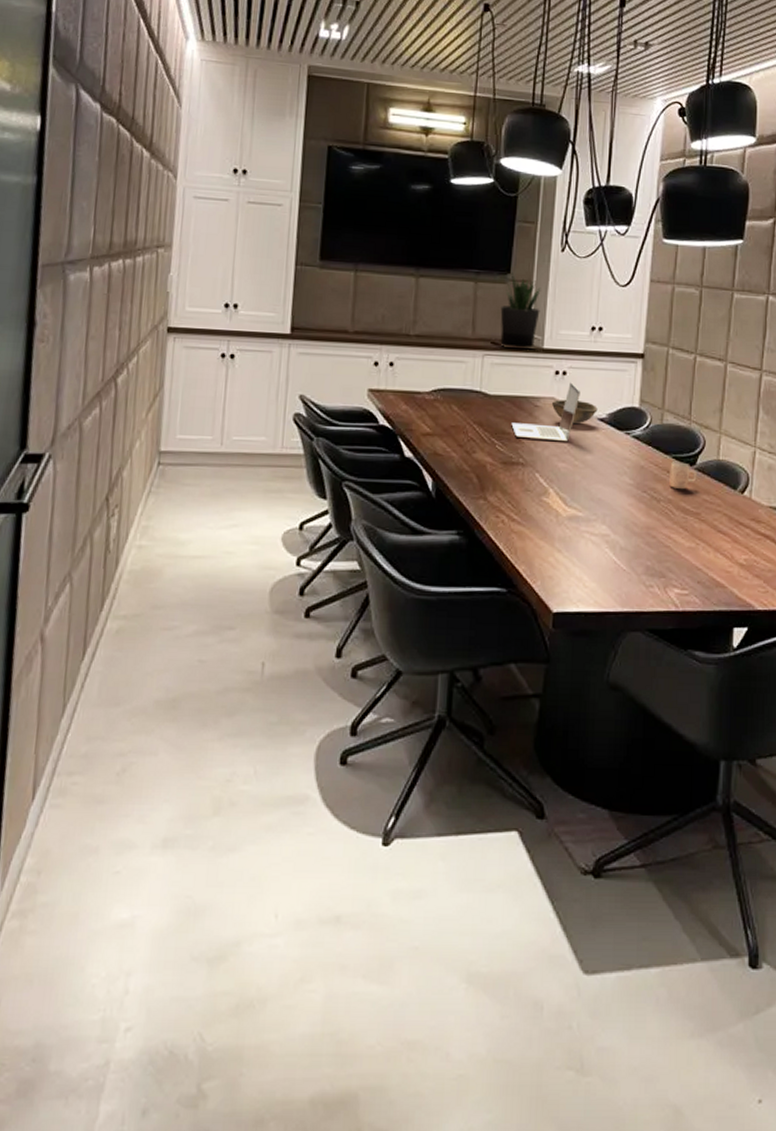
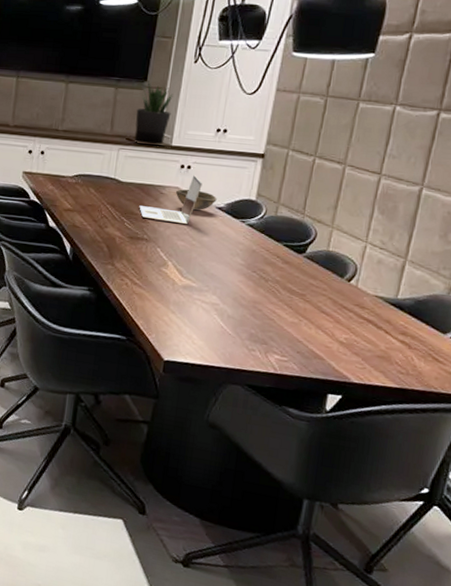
mug: present [669,461,697,489] -> none [278,248,306,273]

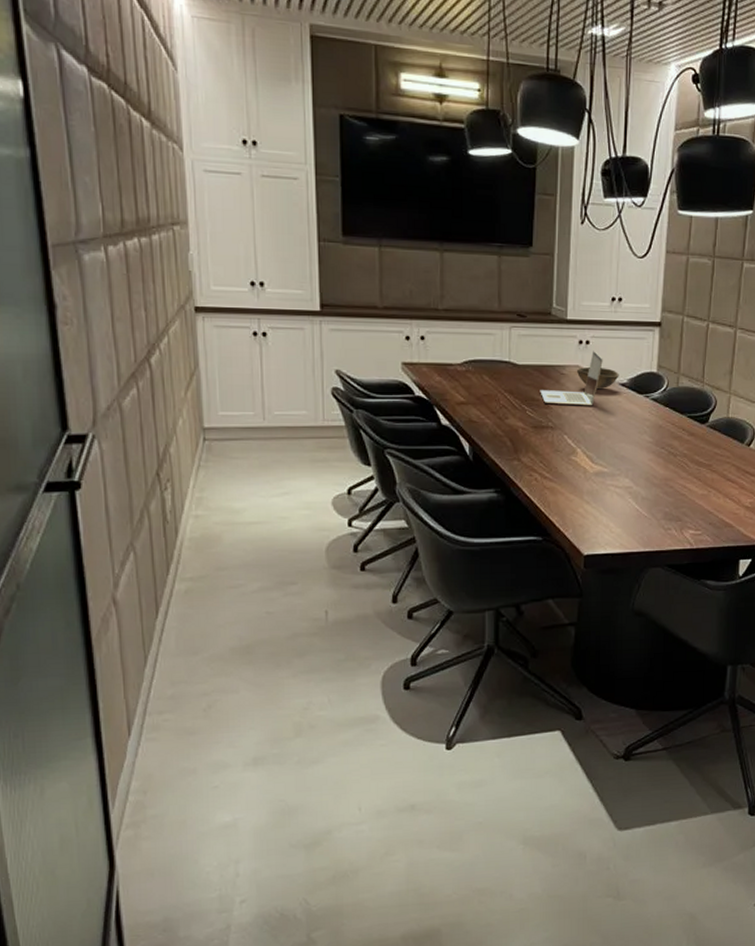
planter: present [134,80,174,145] -> none [524,245,563,320]

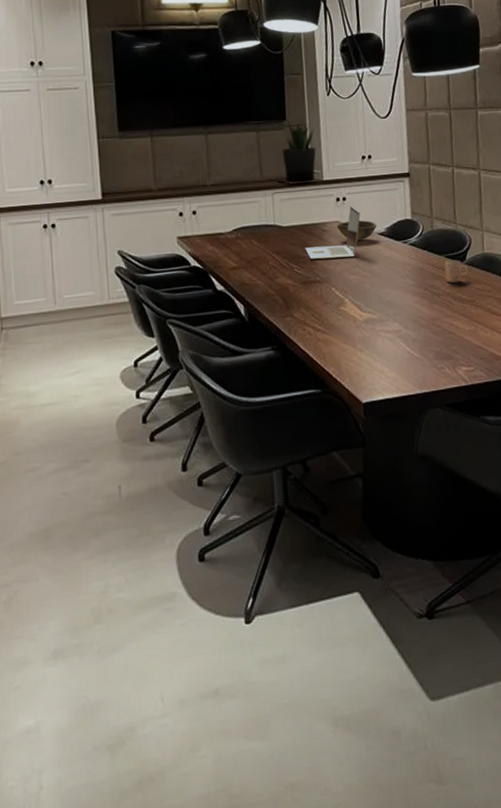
planter: none [524,245,563,320] -> present [282,119,316,184]
mug: none [685,420,709,444] -> present [444,259,468,283]

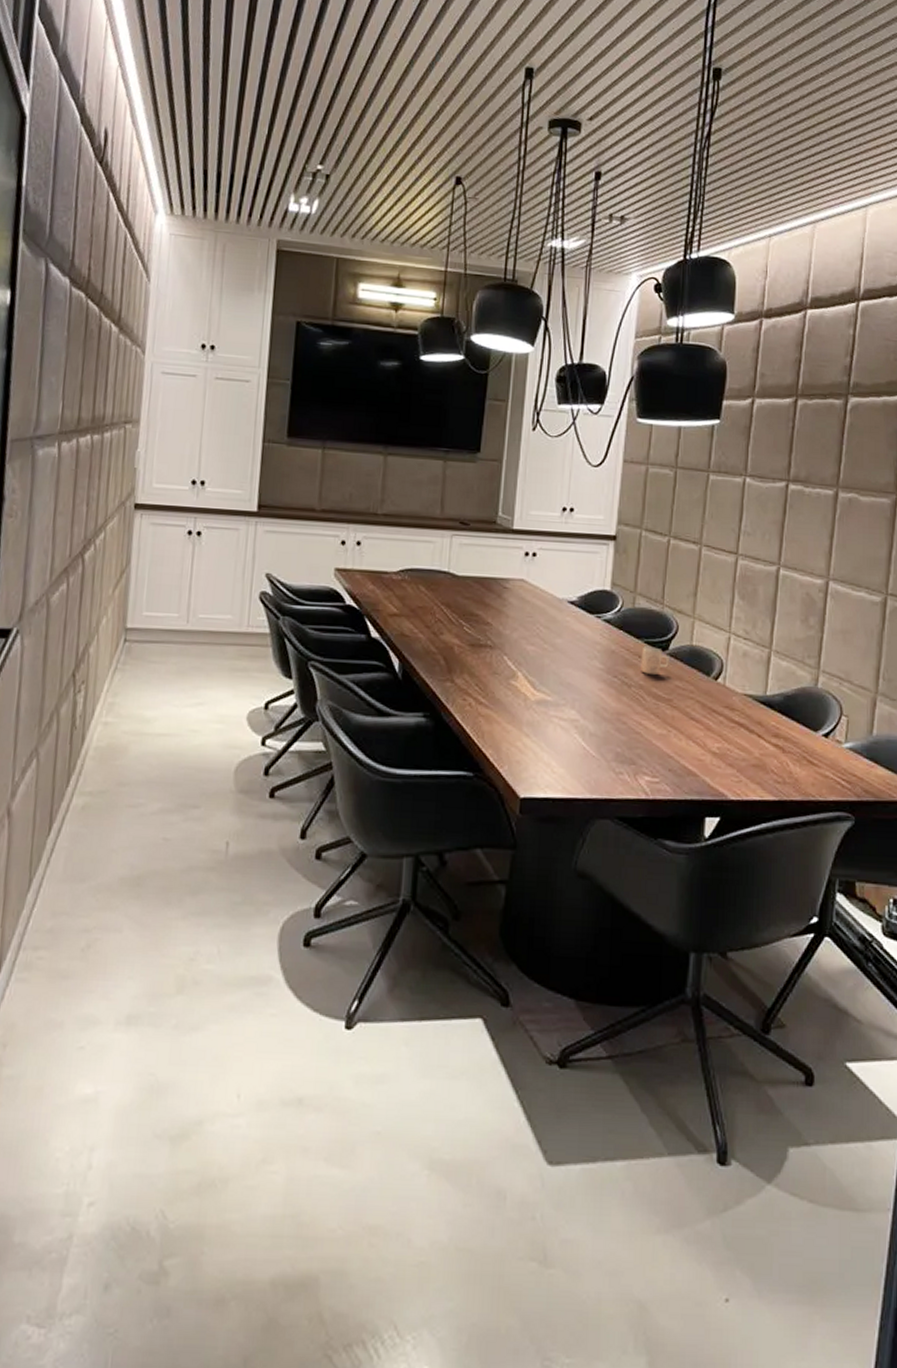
planter: present [282,119,316,184] -> none [469,451,511,529]
laptop: present [305,206,360,261] -> none [479,564,551,625]
bowl: present [336,220,377,241] -> none [520,581,568,607]

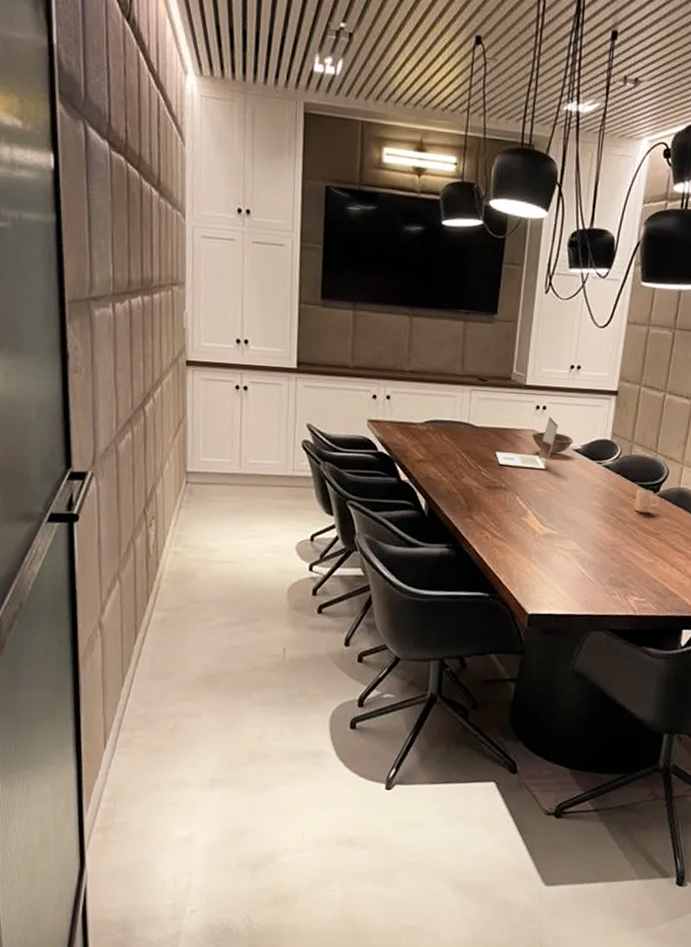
laptop: none [479,564,551,625] -> present [495,416,559,470]
bowl: none [520,581,568,607] -> present [532,432,573,454]

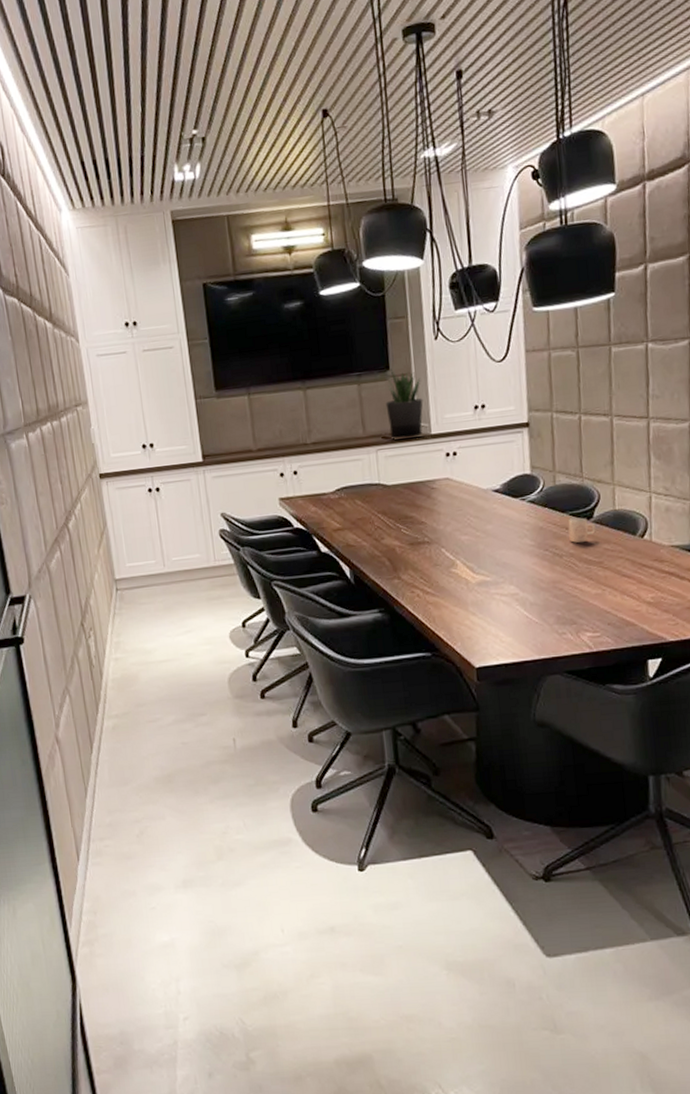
planter: none [487,313,525,385] -> present [385,368,423,439]
laptop: present [495,416,559,470] -> none [412,461,473,520]
bowl: present [532,432,573,454] -> none [446,476,491,499]

